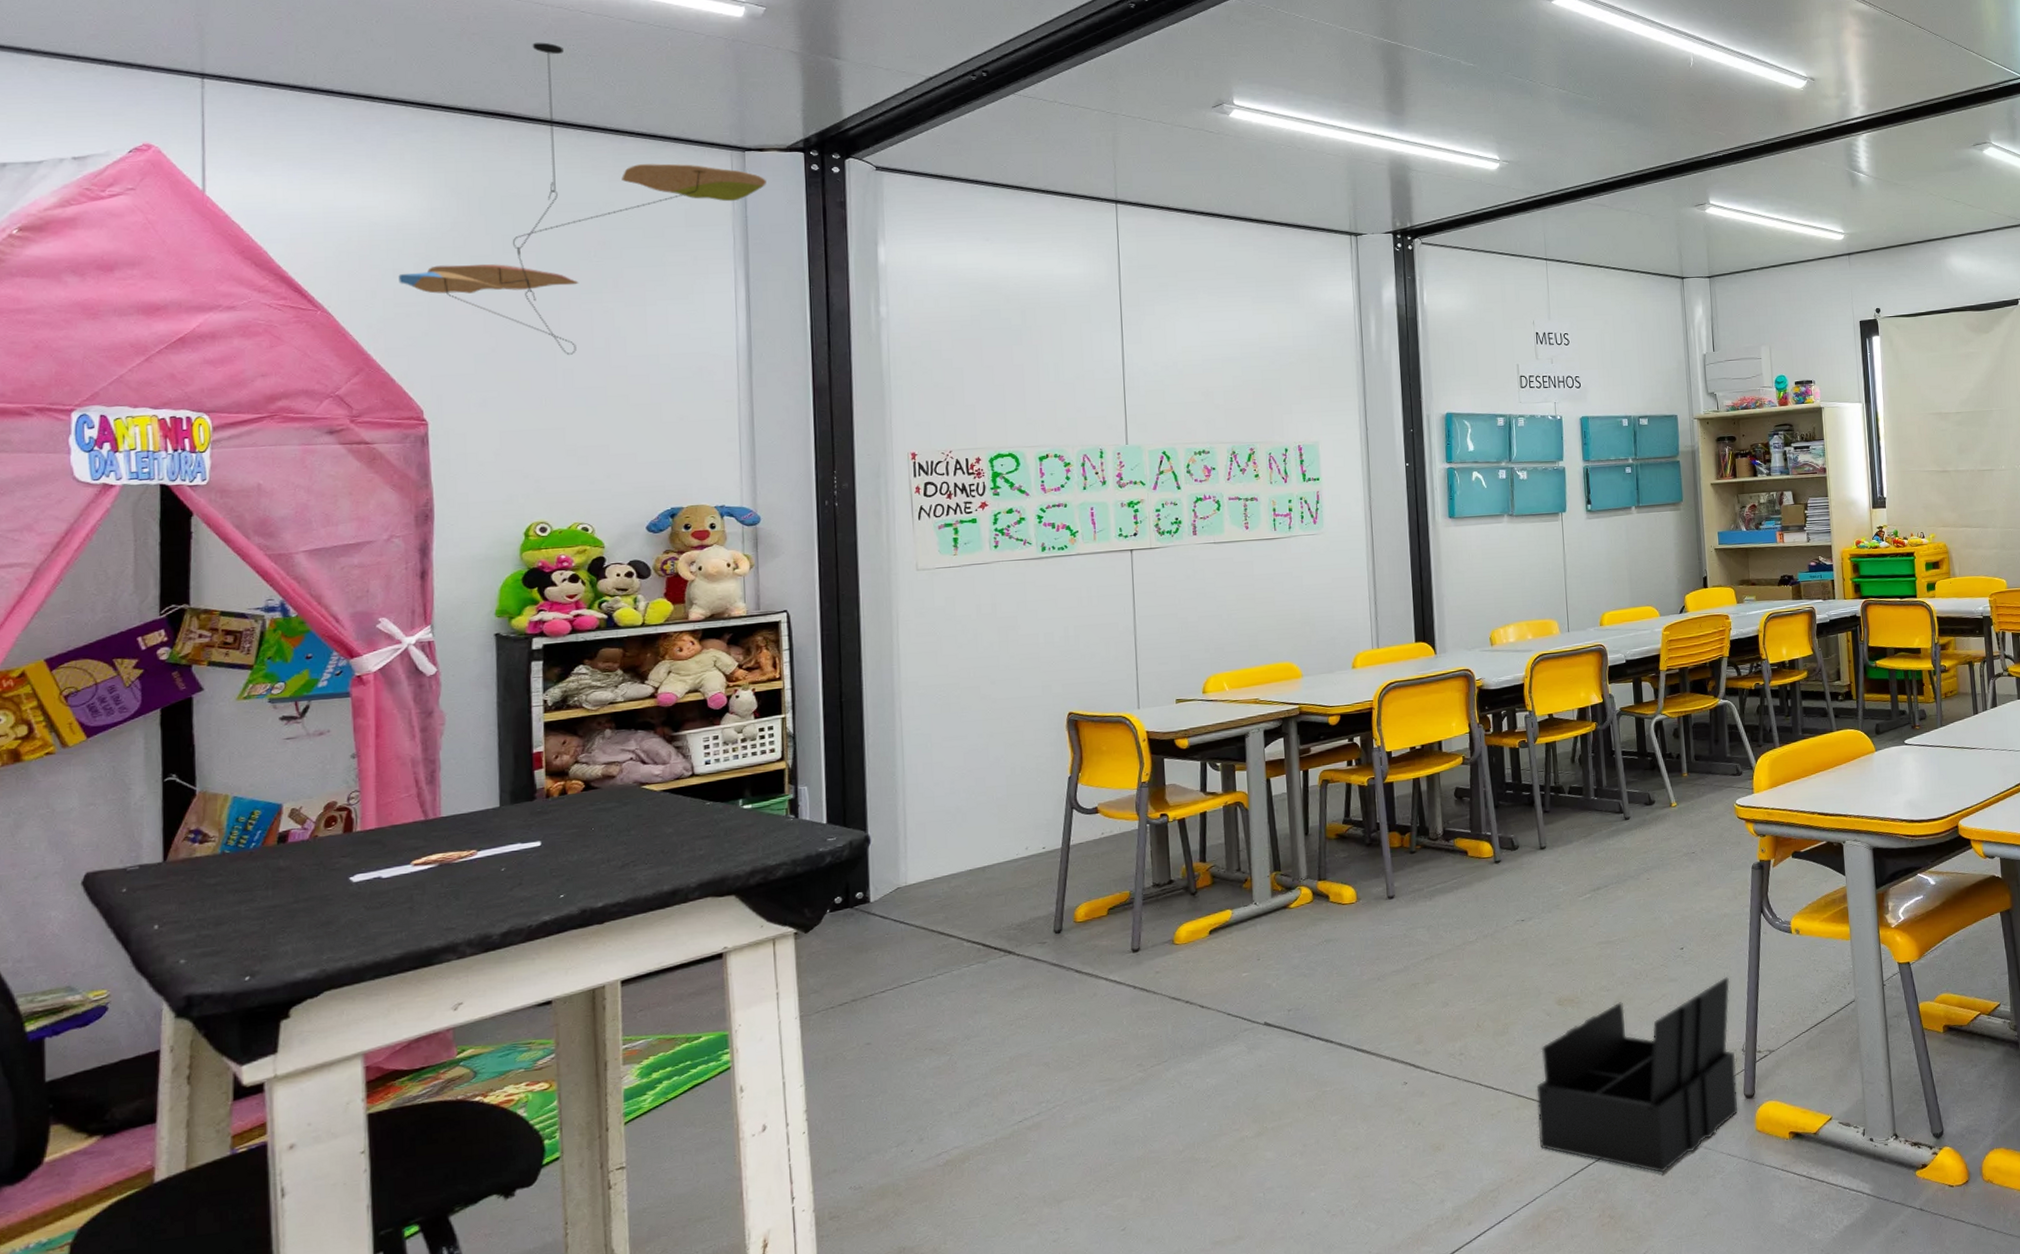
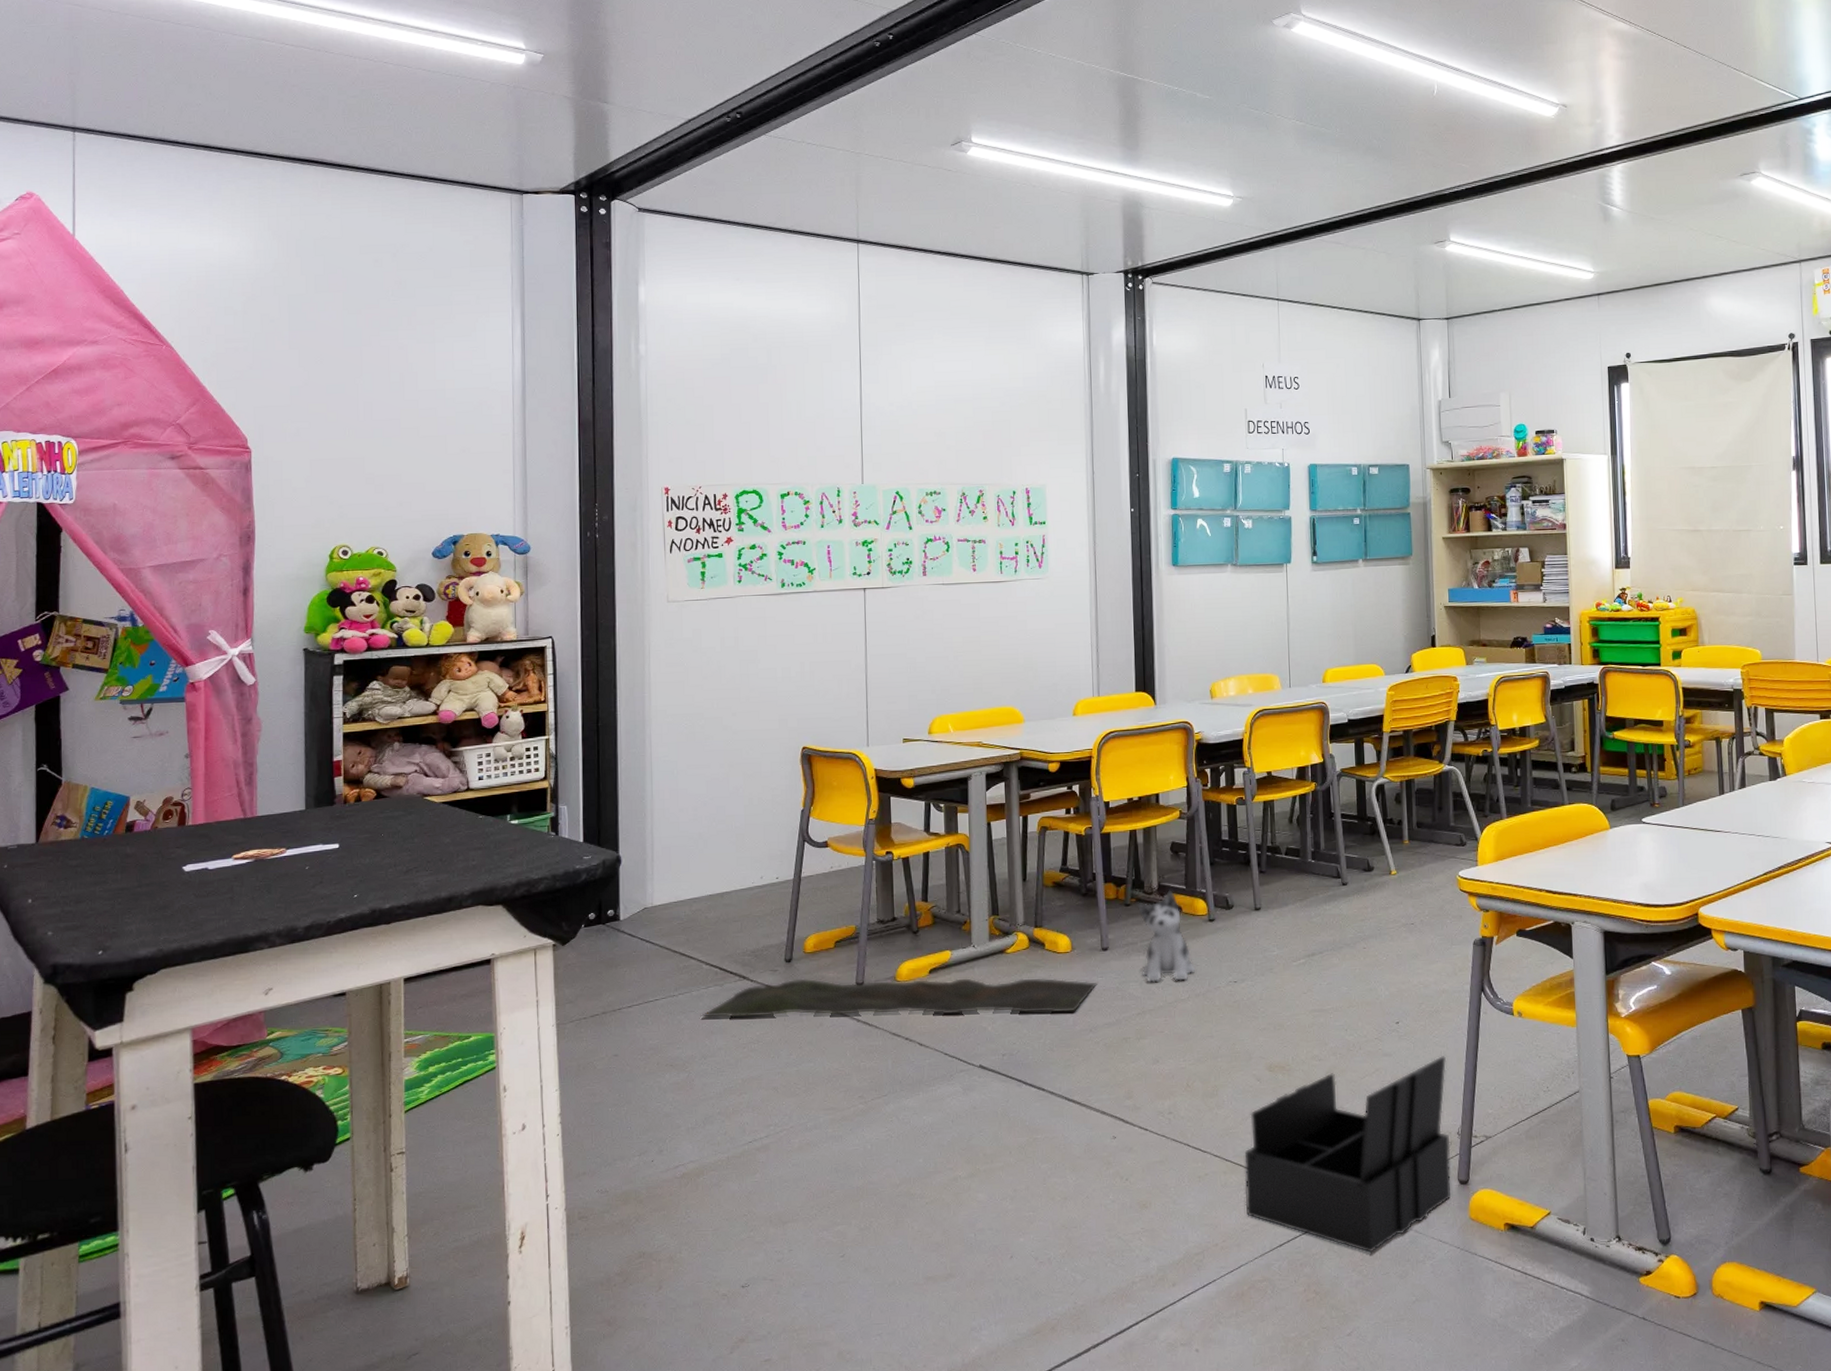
ceiling mobile: present [398,42,766,355] -> none [229,92,541,389]
rug: none [962,930,1384,996] -> present [700,978,1097,1018]
plush toy: none [1422,835,1483,928] -> present [1137,890,1196,983]

